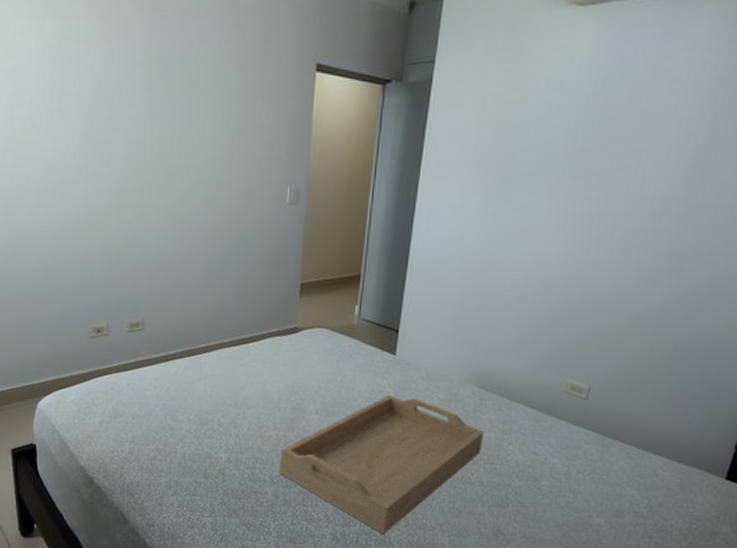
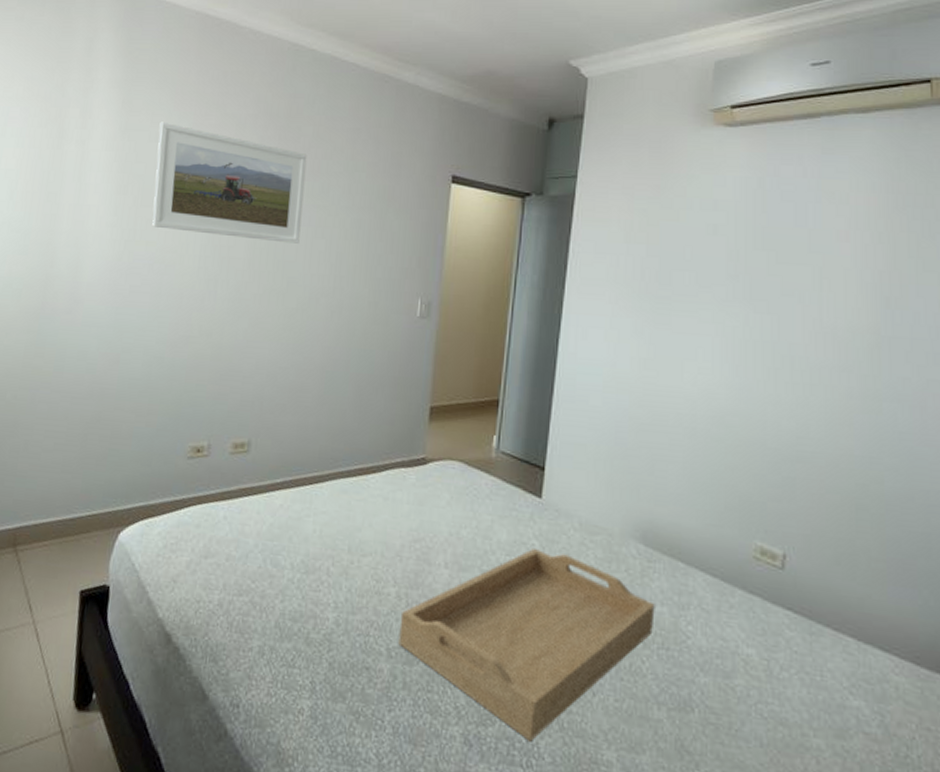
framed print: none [23,13,175,137] -> present [152,121,308,244]

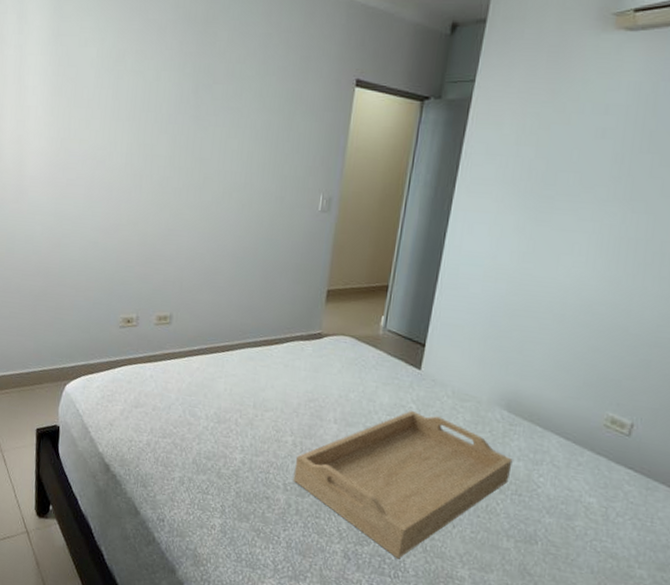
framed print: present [152,121,308,244] -> none [84,27,223,143]

